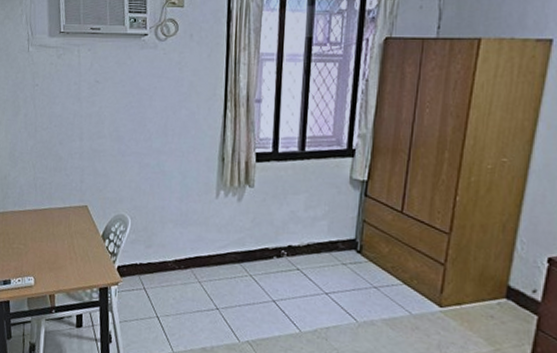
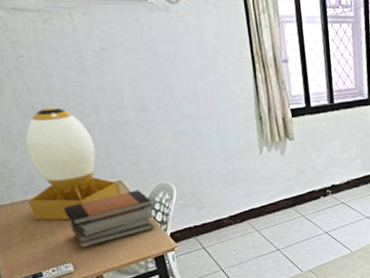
desk lamp: none [15,131,85,236] -> present [25,107,121,221]
book stack: none [38,216,108,265] -> present [63,190,155,249]

